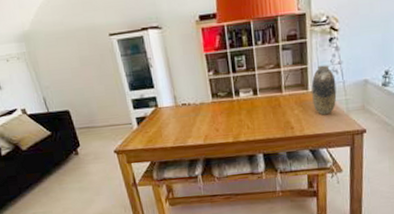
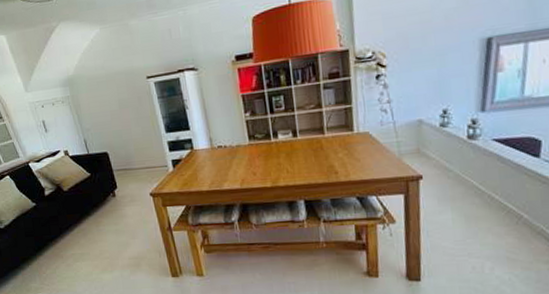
vase: present [311,65,337,115] -> none [357,104,387,159]

